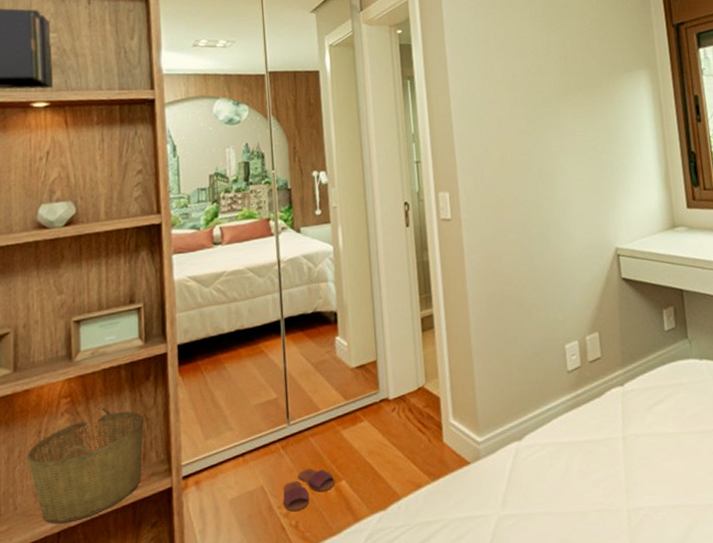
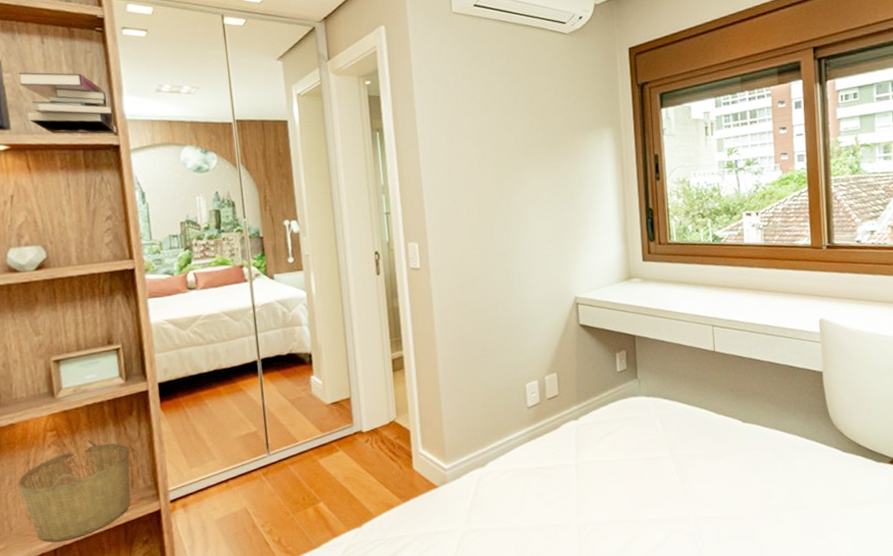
books: none [64,31,153,90] -> present [18,72,117,134]
slippers: present [283,468,335,511] -> none [266,492,314,529]

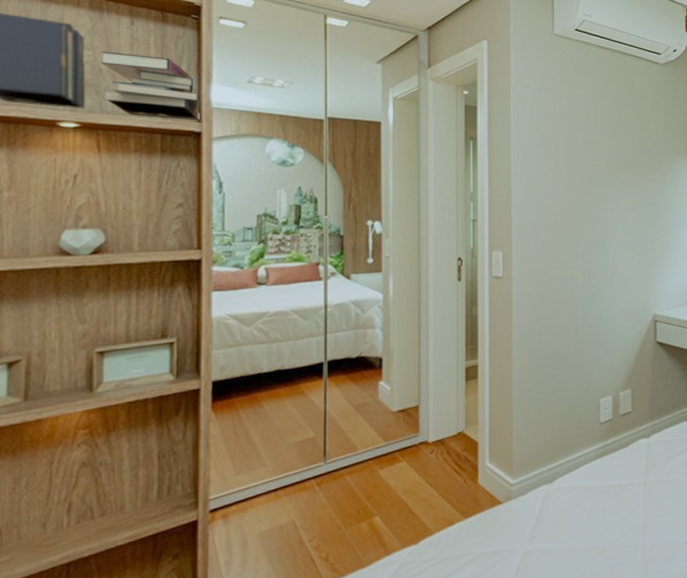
basket: present [17,438,131,542] -> none [35,438,170,554]

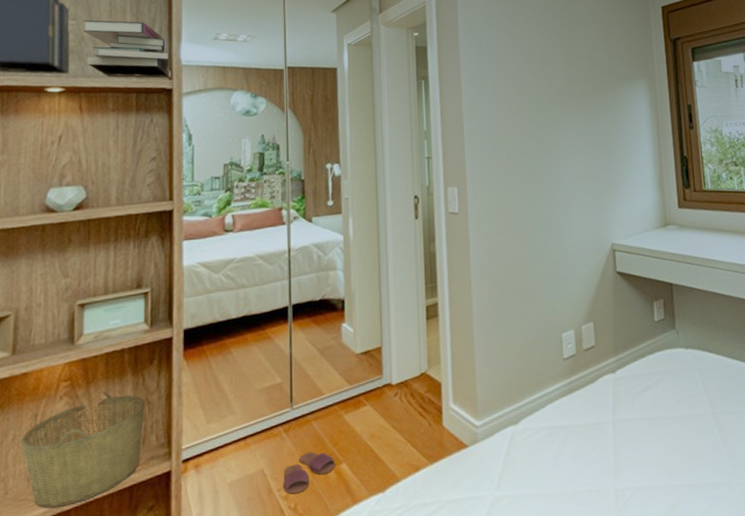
basket: none [35,438,170,554] -> present [21,389,145,508]
slippers: none [315,504,369,544] -> present [284,451,336,494]

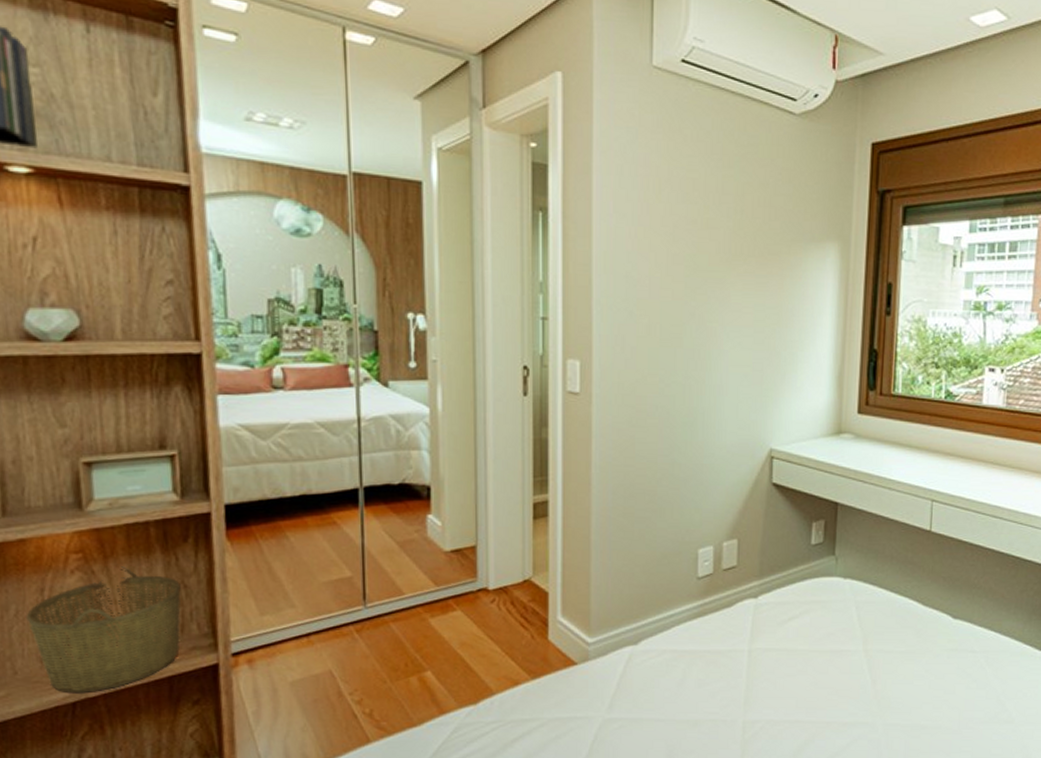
books: present [84,19,171,79] -> none [51,68,187,171]
slippers: present [284,451,336,494] -> none [356,656,419,698]

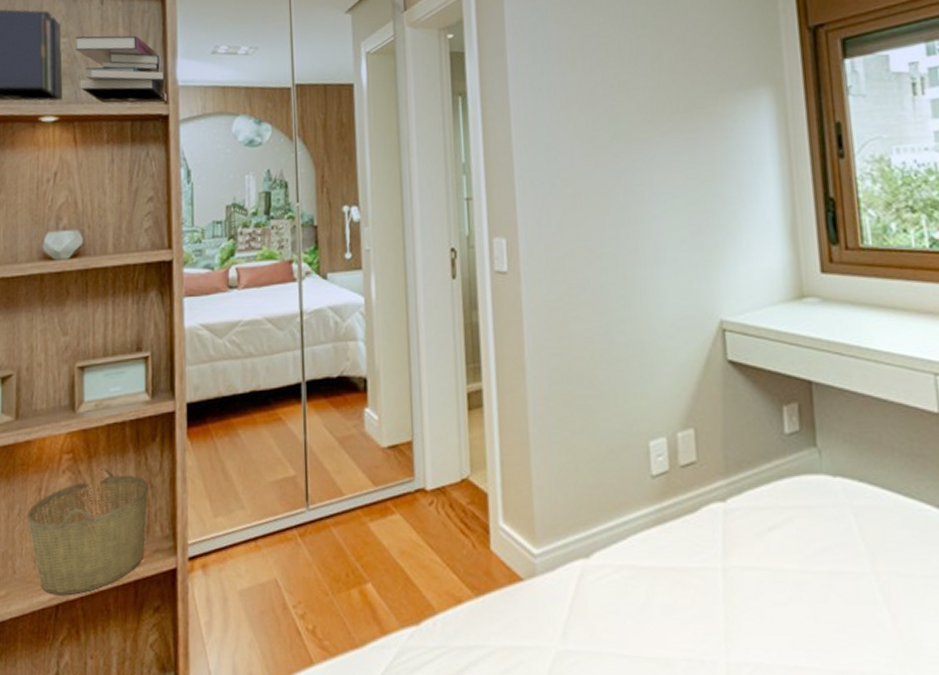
books: none [51,68,187,171] -> present [76,35,167,104]

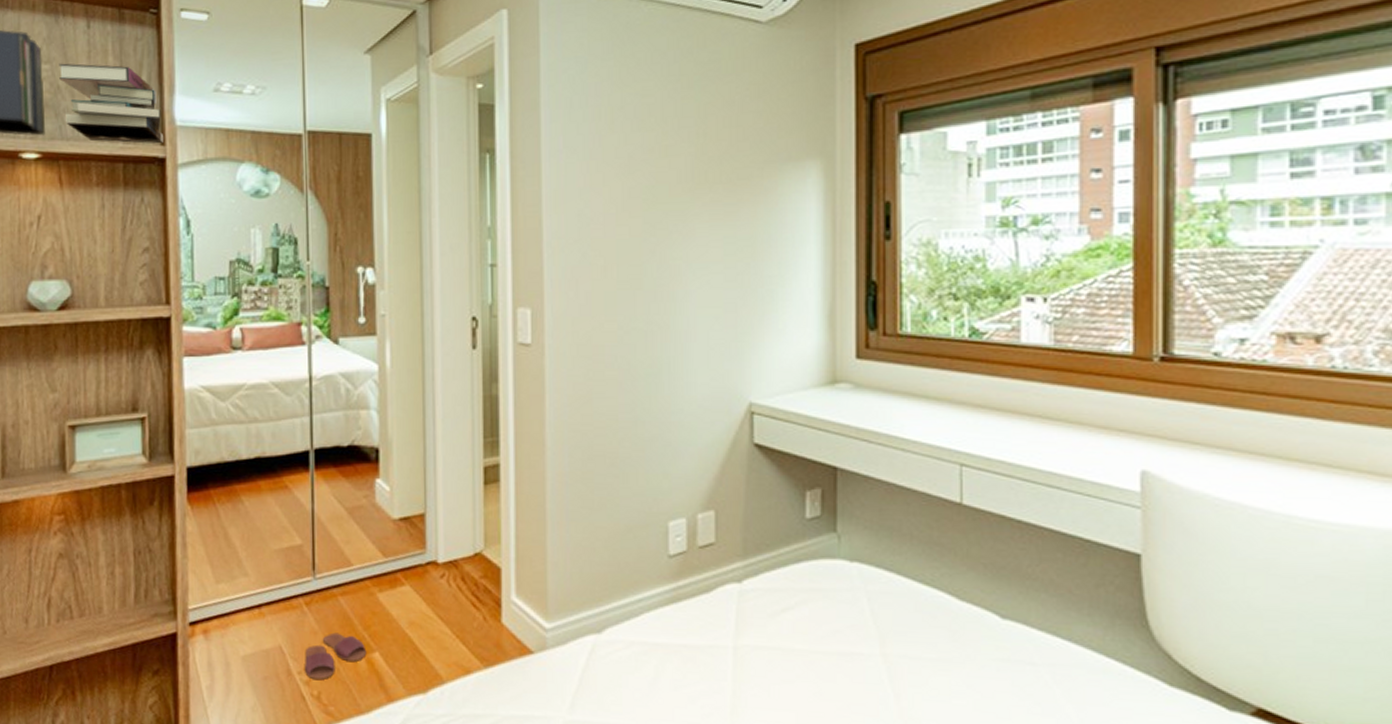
basket: present [26,466,148,595] -> none [16,529,146,656]
slippers: none [300,564,360,613] -> present [305,632,367,680]

